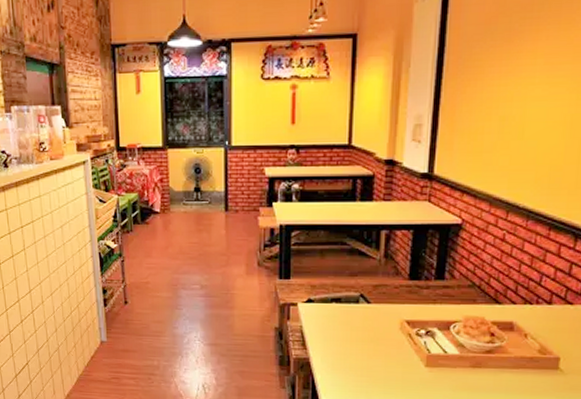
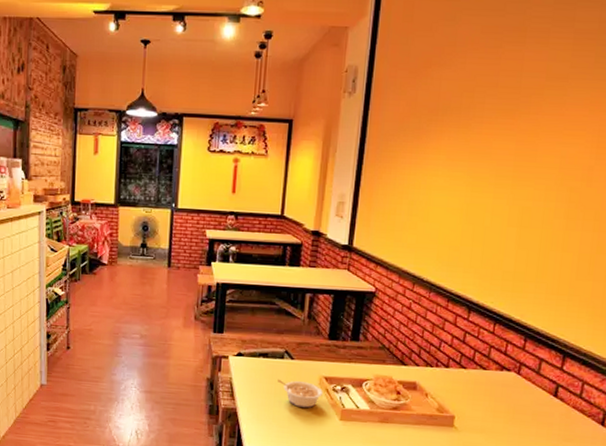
legume: none [353,325,405,355] -> present [277,379,323,408]

